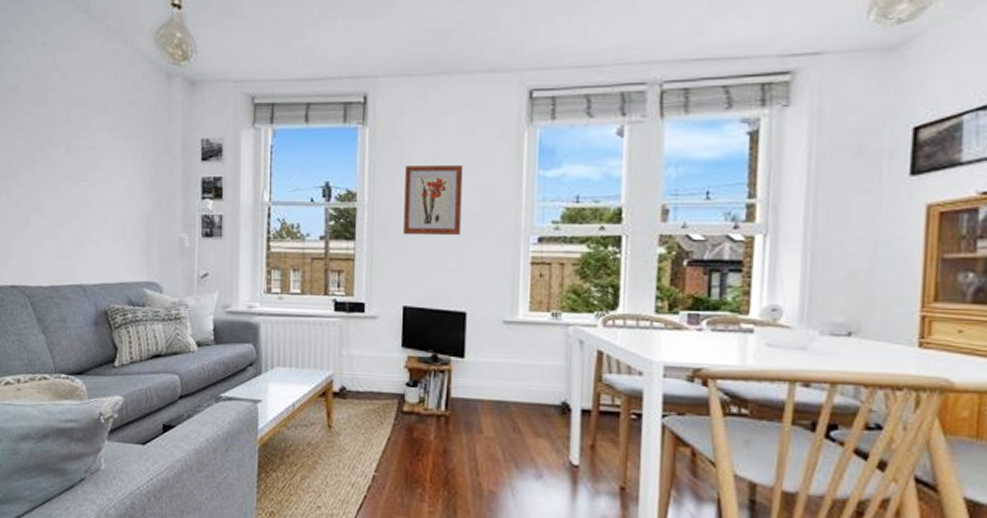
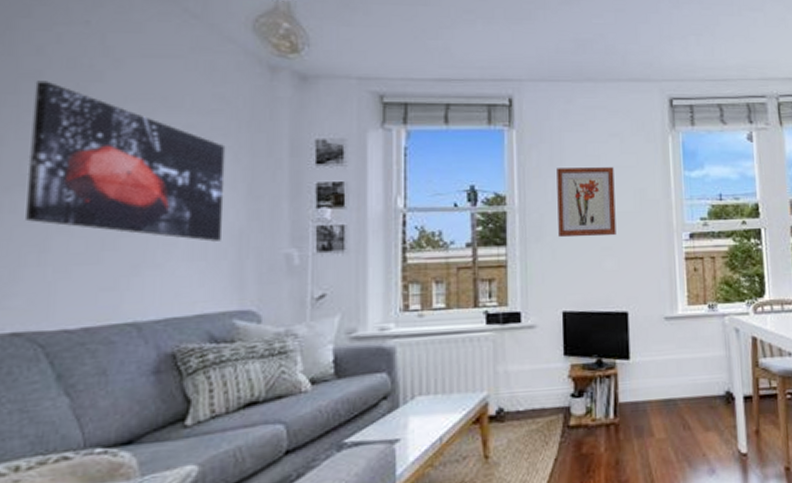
wall art: none [14,93,137,225] -> present [26,80,226,242]

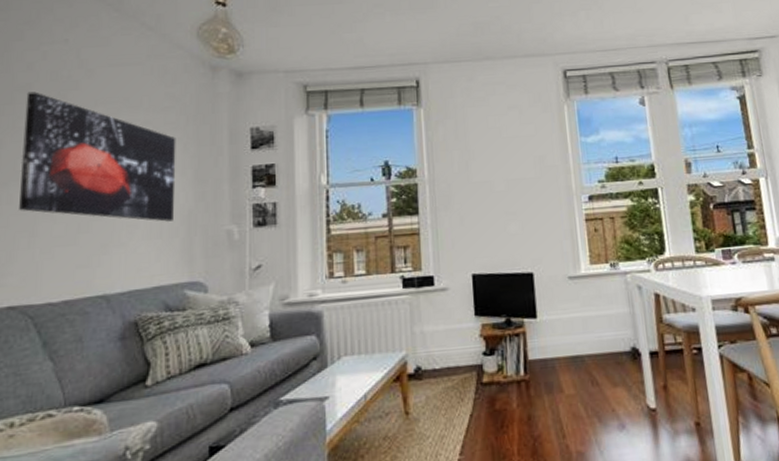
wall art: present [557,167,616,238] -> none [461,137,519,205]

